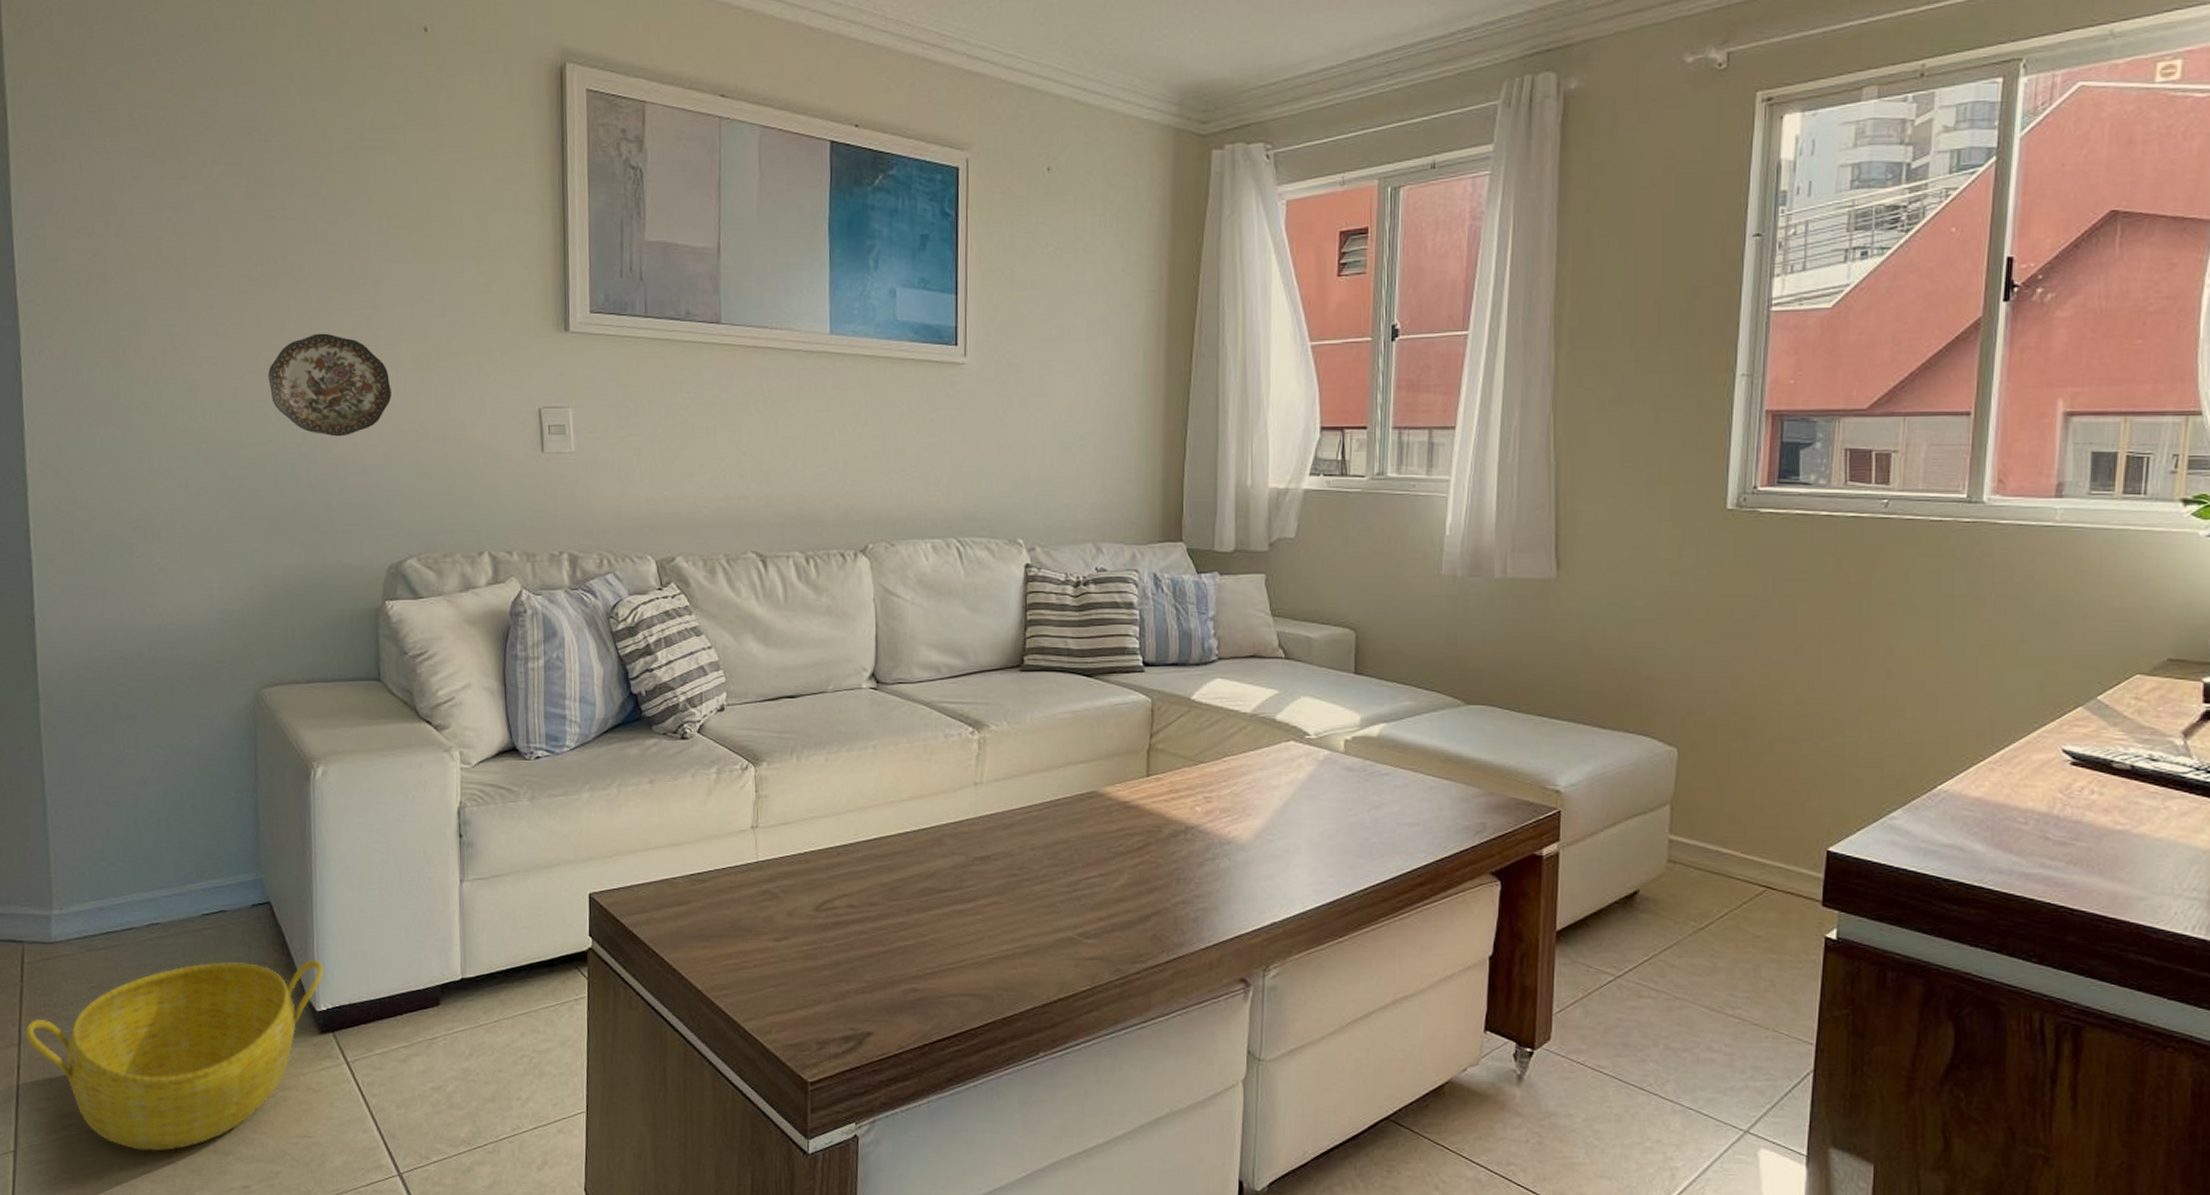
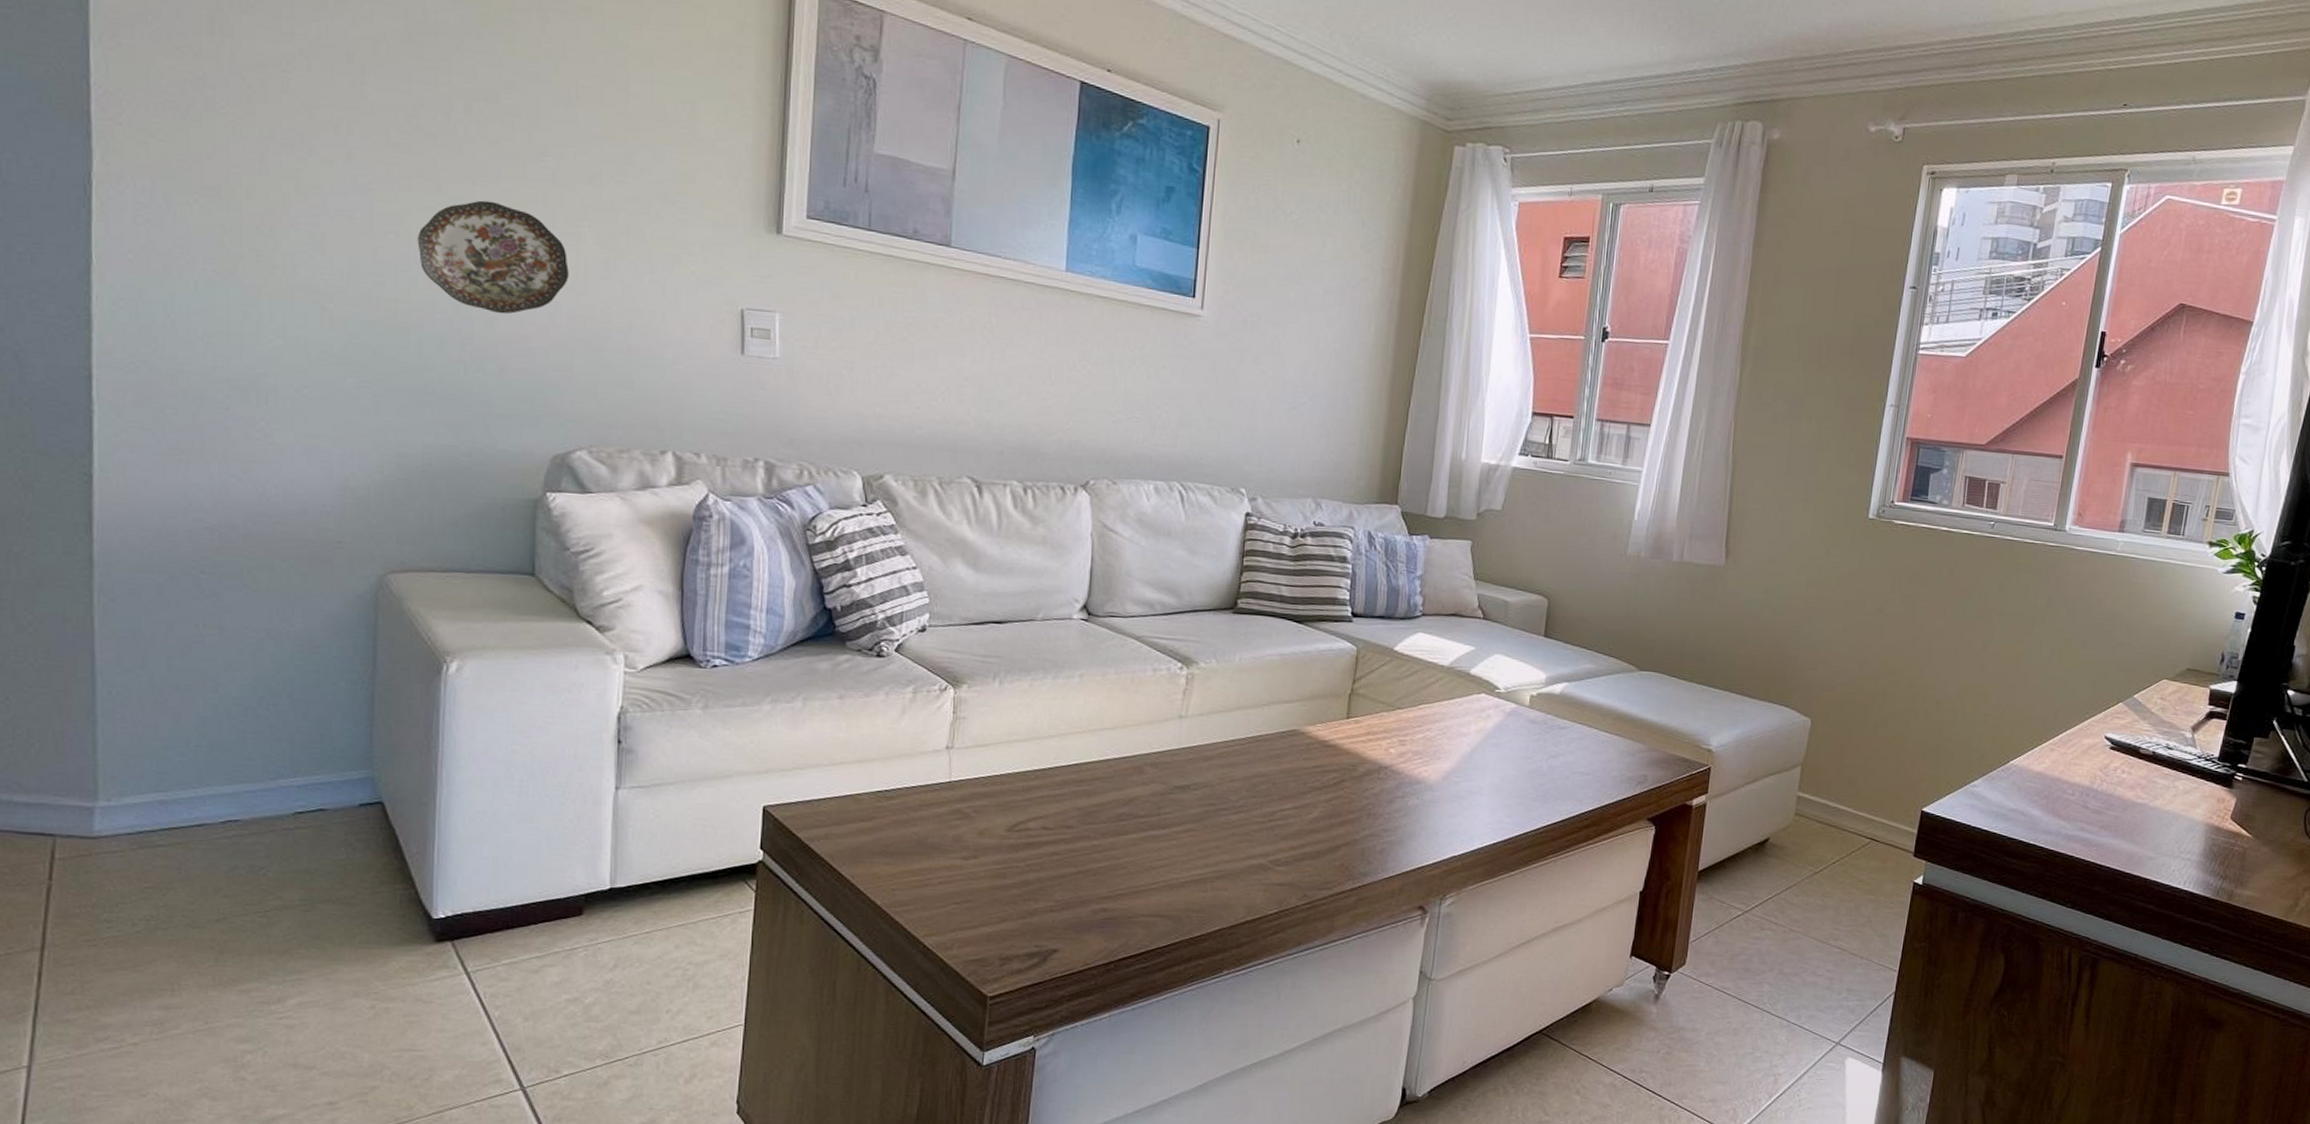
basket: present [24,960,324,1151] -> none [50,864,444,1066]

